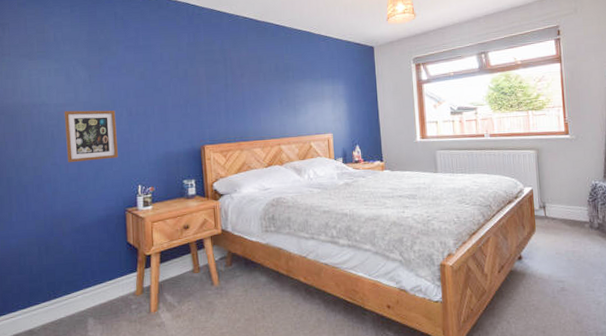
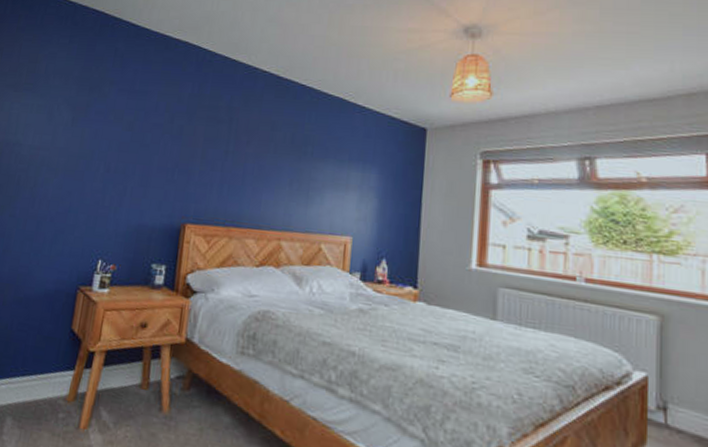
picture frame: present [64,110,119,163] -> none [27,154,92,221]

